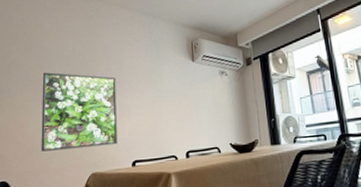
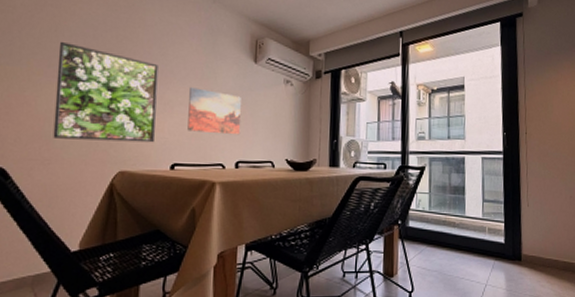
wall art: none [142,91,188,130] -> present [187,87,242,135]

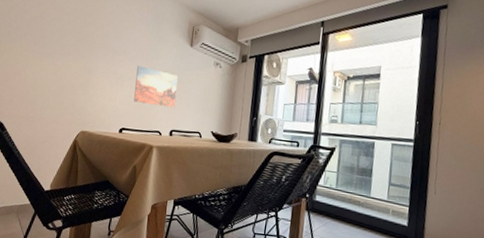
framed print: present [53,41,158,143] -> none [35,24,114,110]

